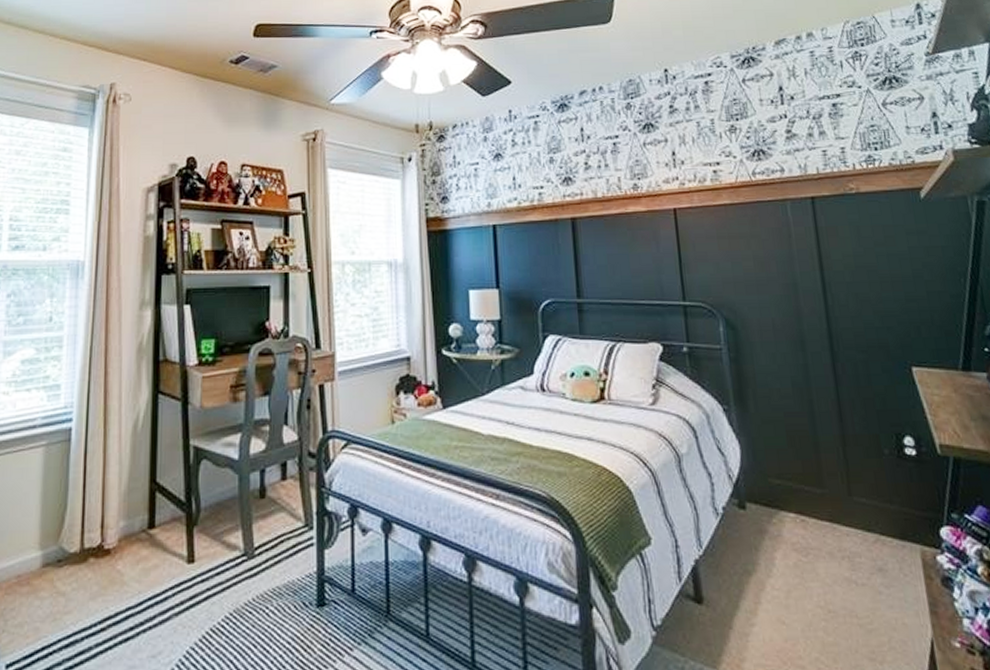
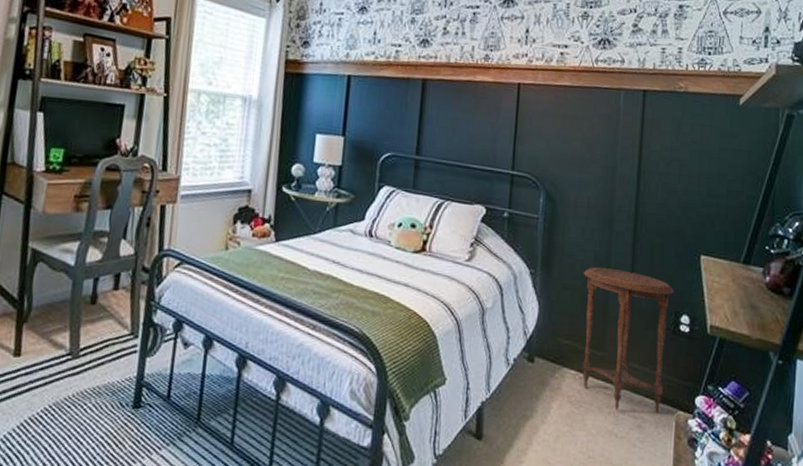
side table: none [783,394,901,554] -> present [582,267,674,414]

